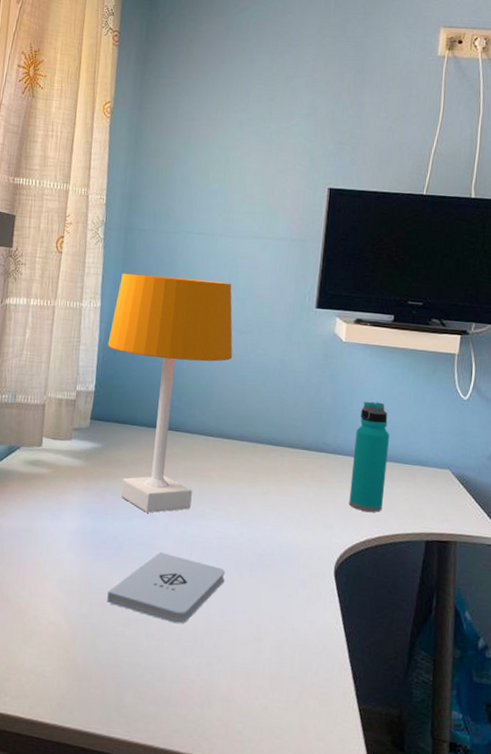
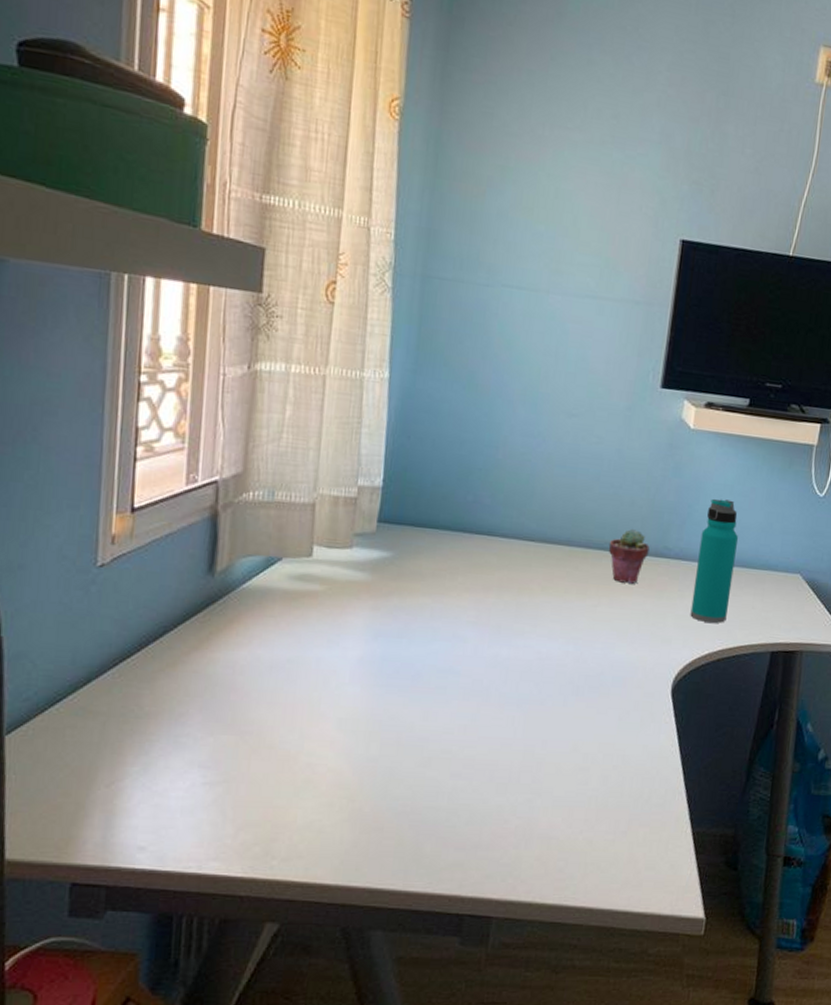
desk lamp: present [107,273,233,513] -> none [399,334,560,634]
notepad: present [107,551,225,624] -> none [402,678,547,760]
potted succulent: none [275,426,311,475] -> present [608,528,650,584]

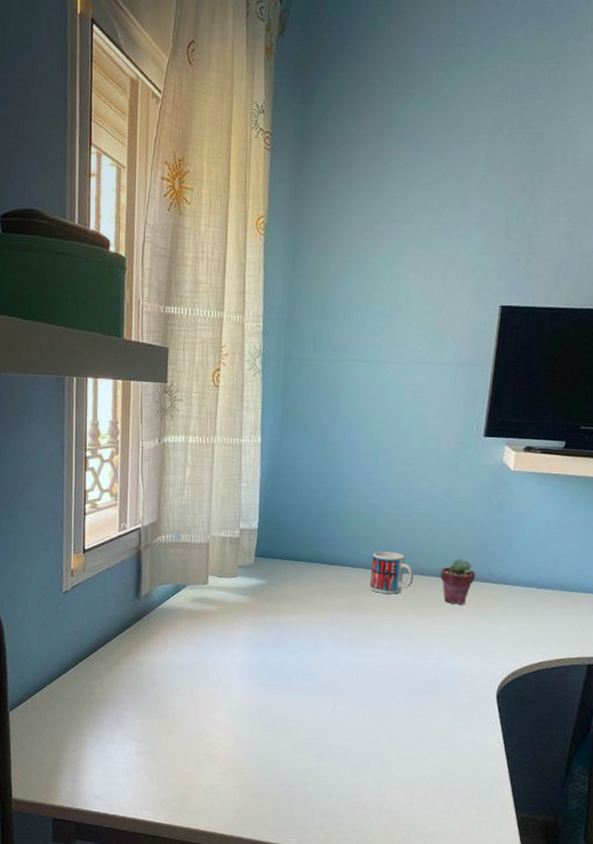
mug: none [523,518,578,571] -> present [369,551,414,594]
water bottle: present [690,498,739,623] -> none [512,530,557,639]

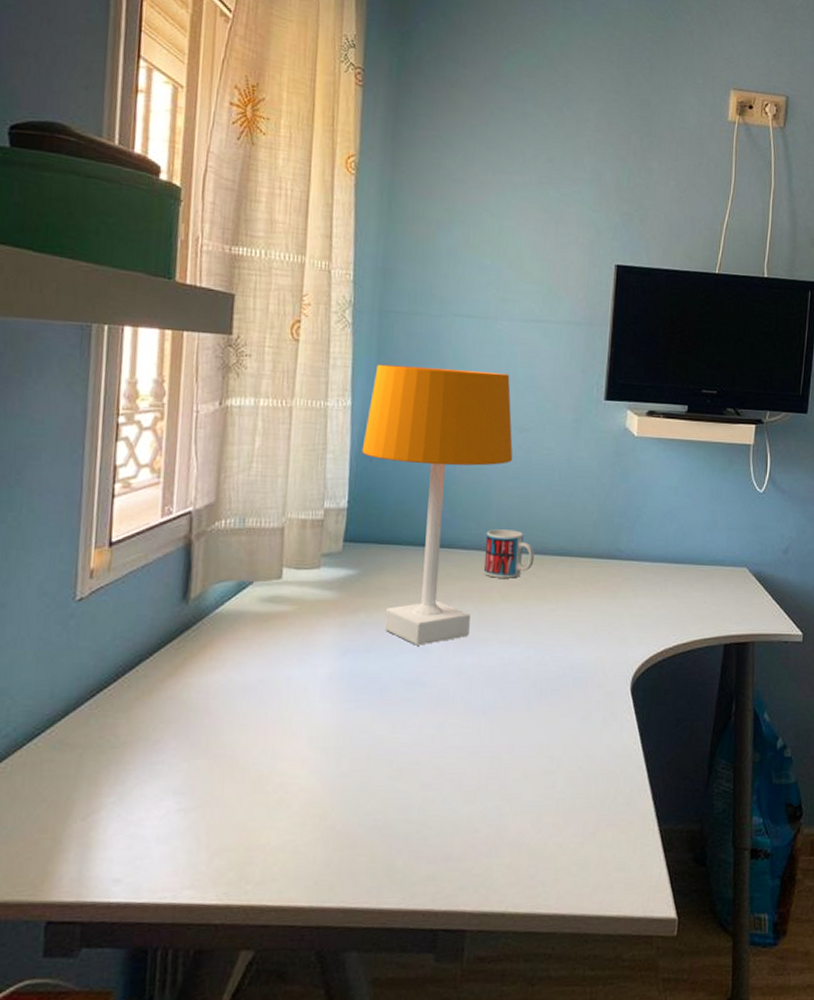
desk lamp: none [269,406,398,645] -> present [361,364,513,646]
potted succulent: present [440,558,476,605] -> none [563,533,602,586]

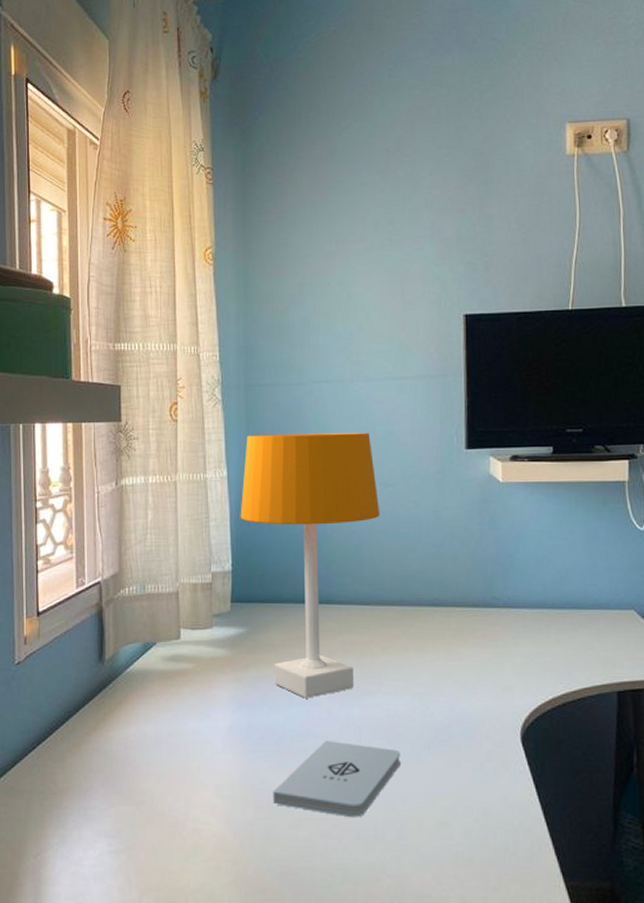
notepad: none [372,688,511,768] -> present [273,740,401,818]
mug: present [483,529,535,578] -> none [361,583,410,631]

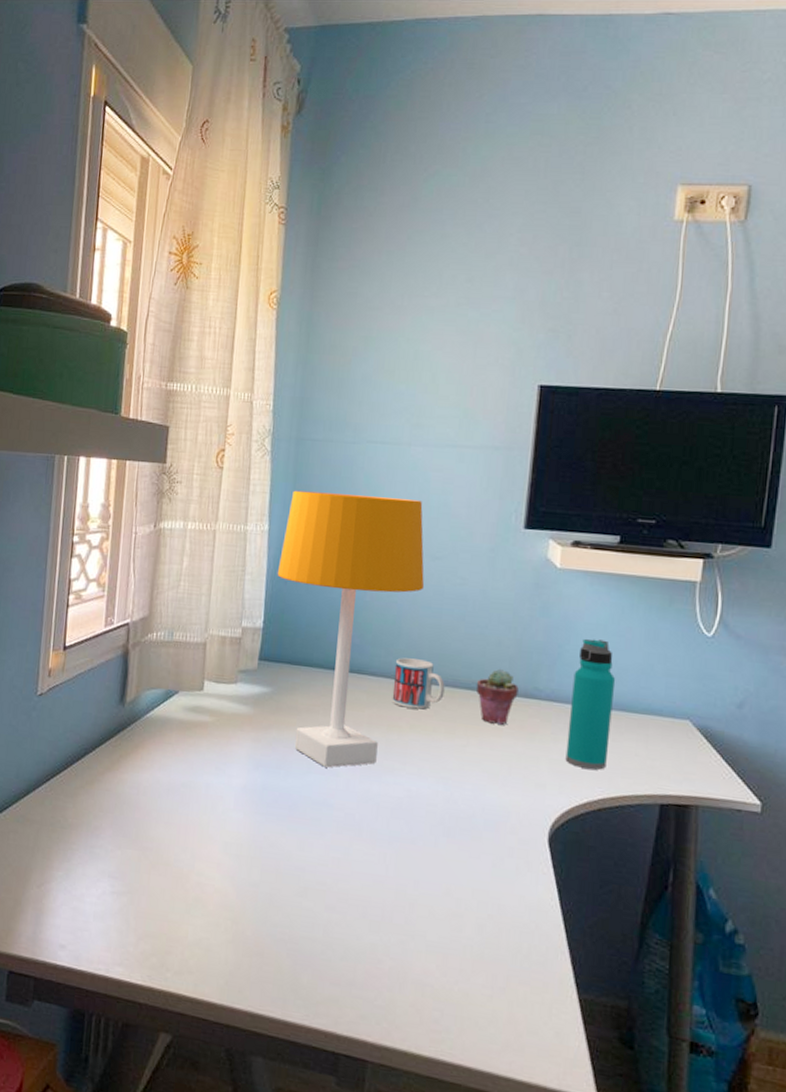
notepad: present [273,740,401,818] -> none [280,812,418,896]
mug: none [361,583,410,631] -> present [392,657,445,710]
potted succulent: none [438,582,478,636] -> present [476,668,519,725]
water bottle: none [526,545,566,667] -> present [565,638,616,770]

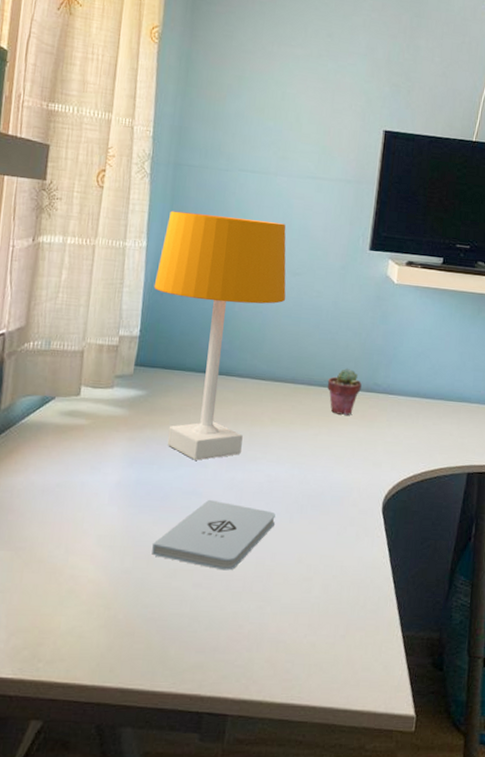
notepad: none [280,812,418,896] -> present [152,499,275,571]
mug: present [392,657,445,710] -> none [256,360,302,405]
water bottle: present [565,638,616,770] -> none [397,341,437,448]

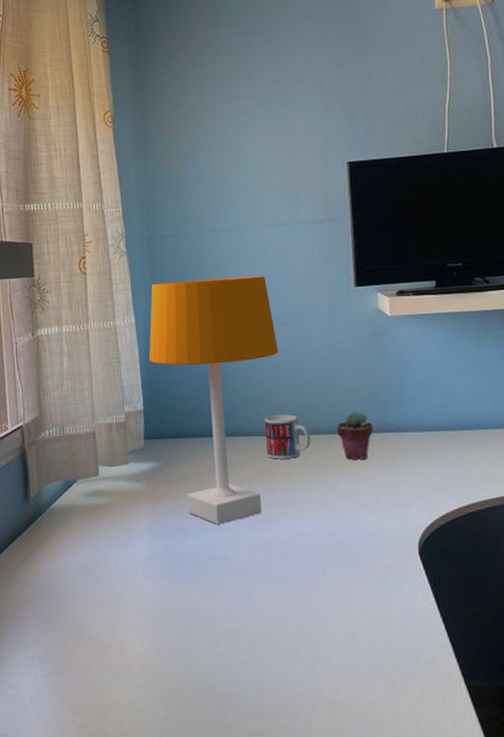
notepad: present [152,499,275,571] -> none [192,562,309,633]
mug: none [256,360,302,405] -> present [264,414,311,459]

